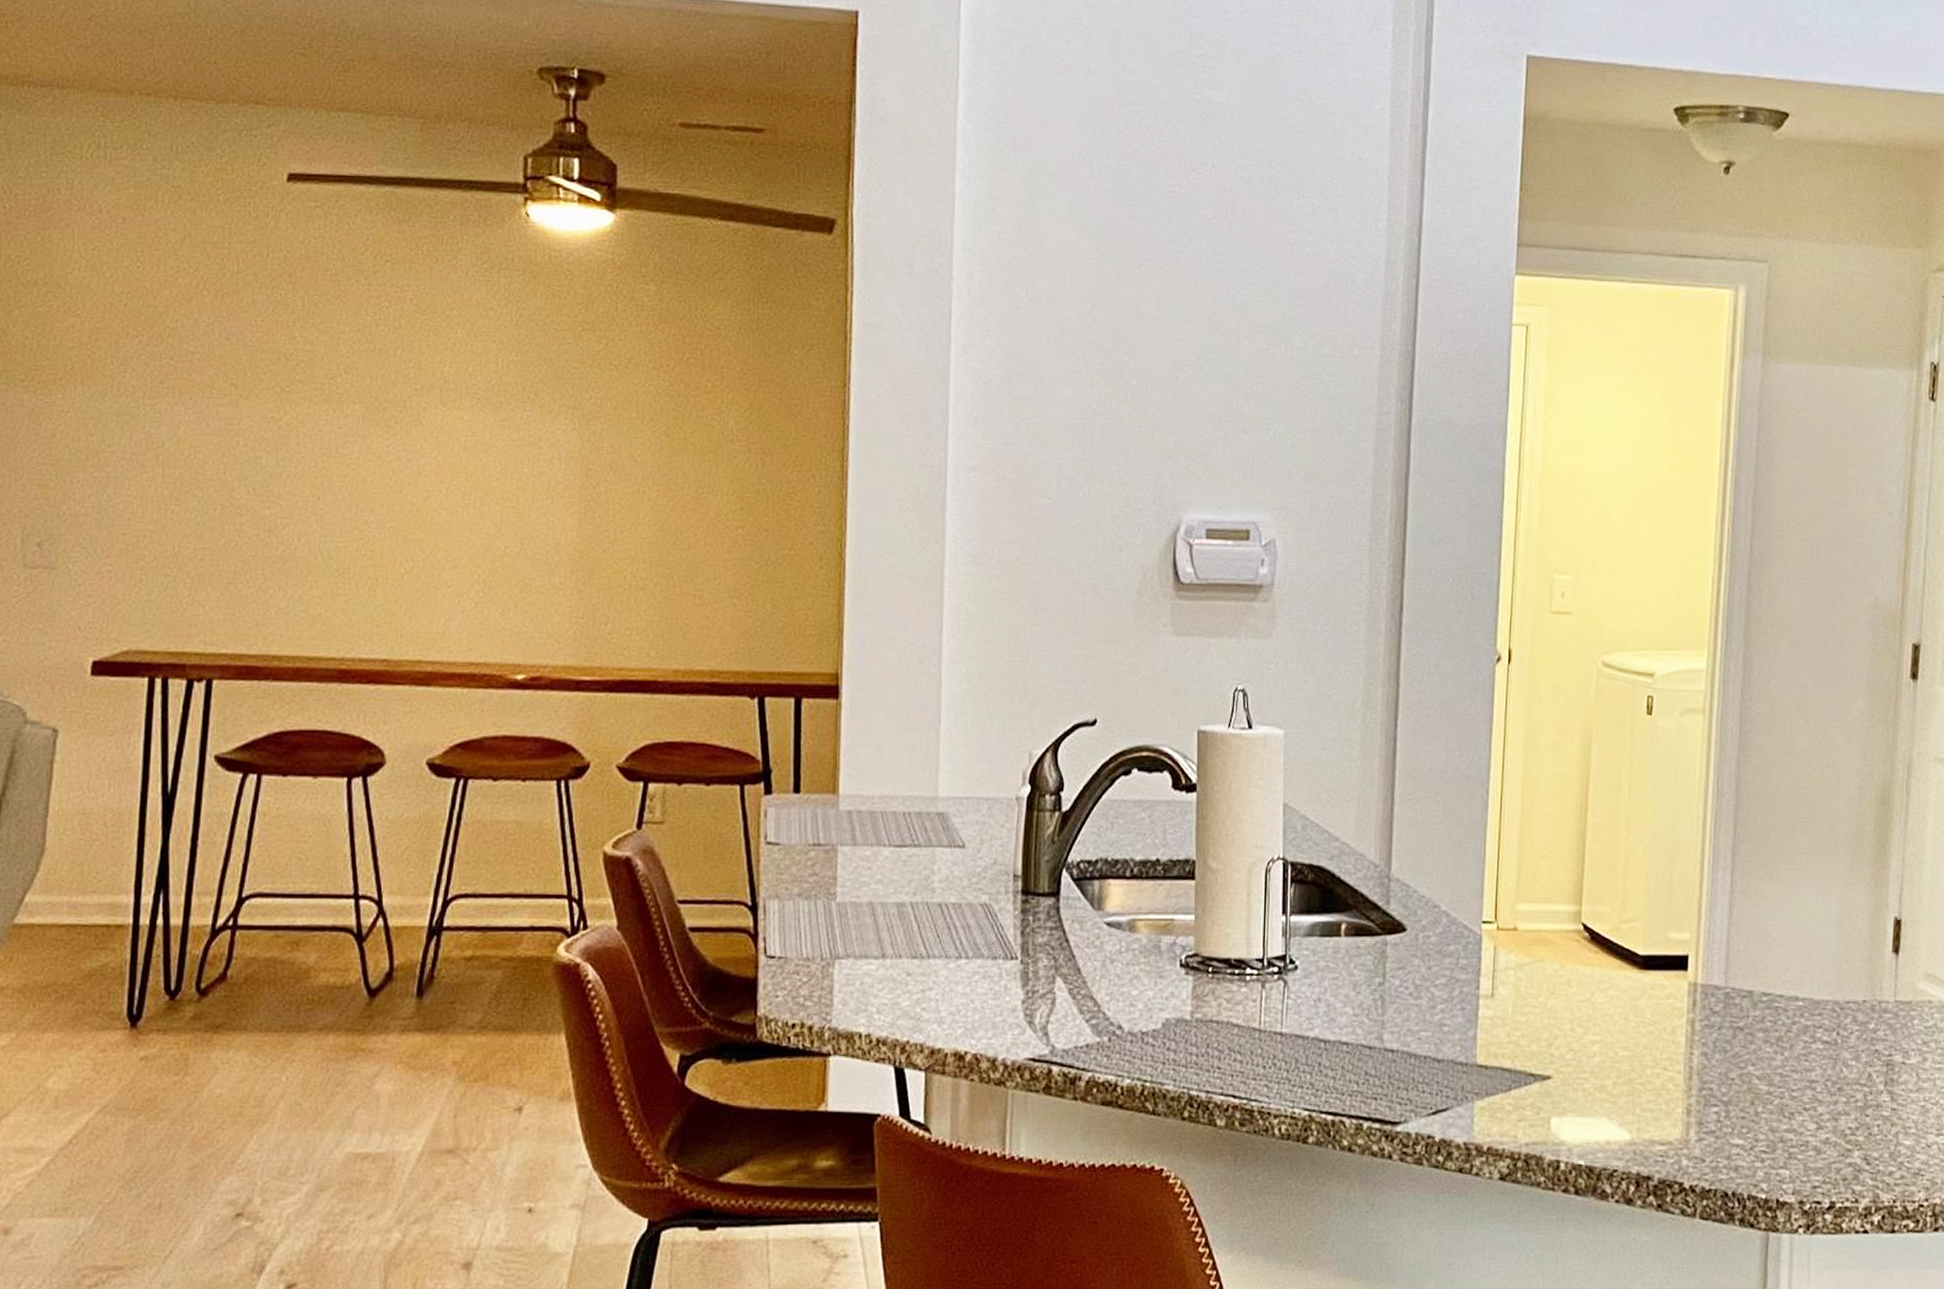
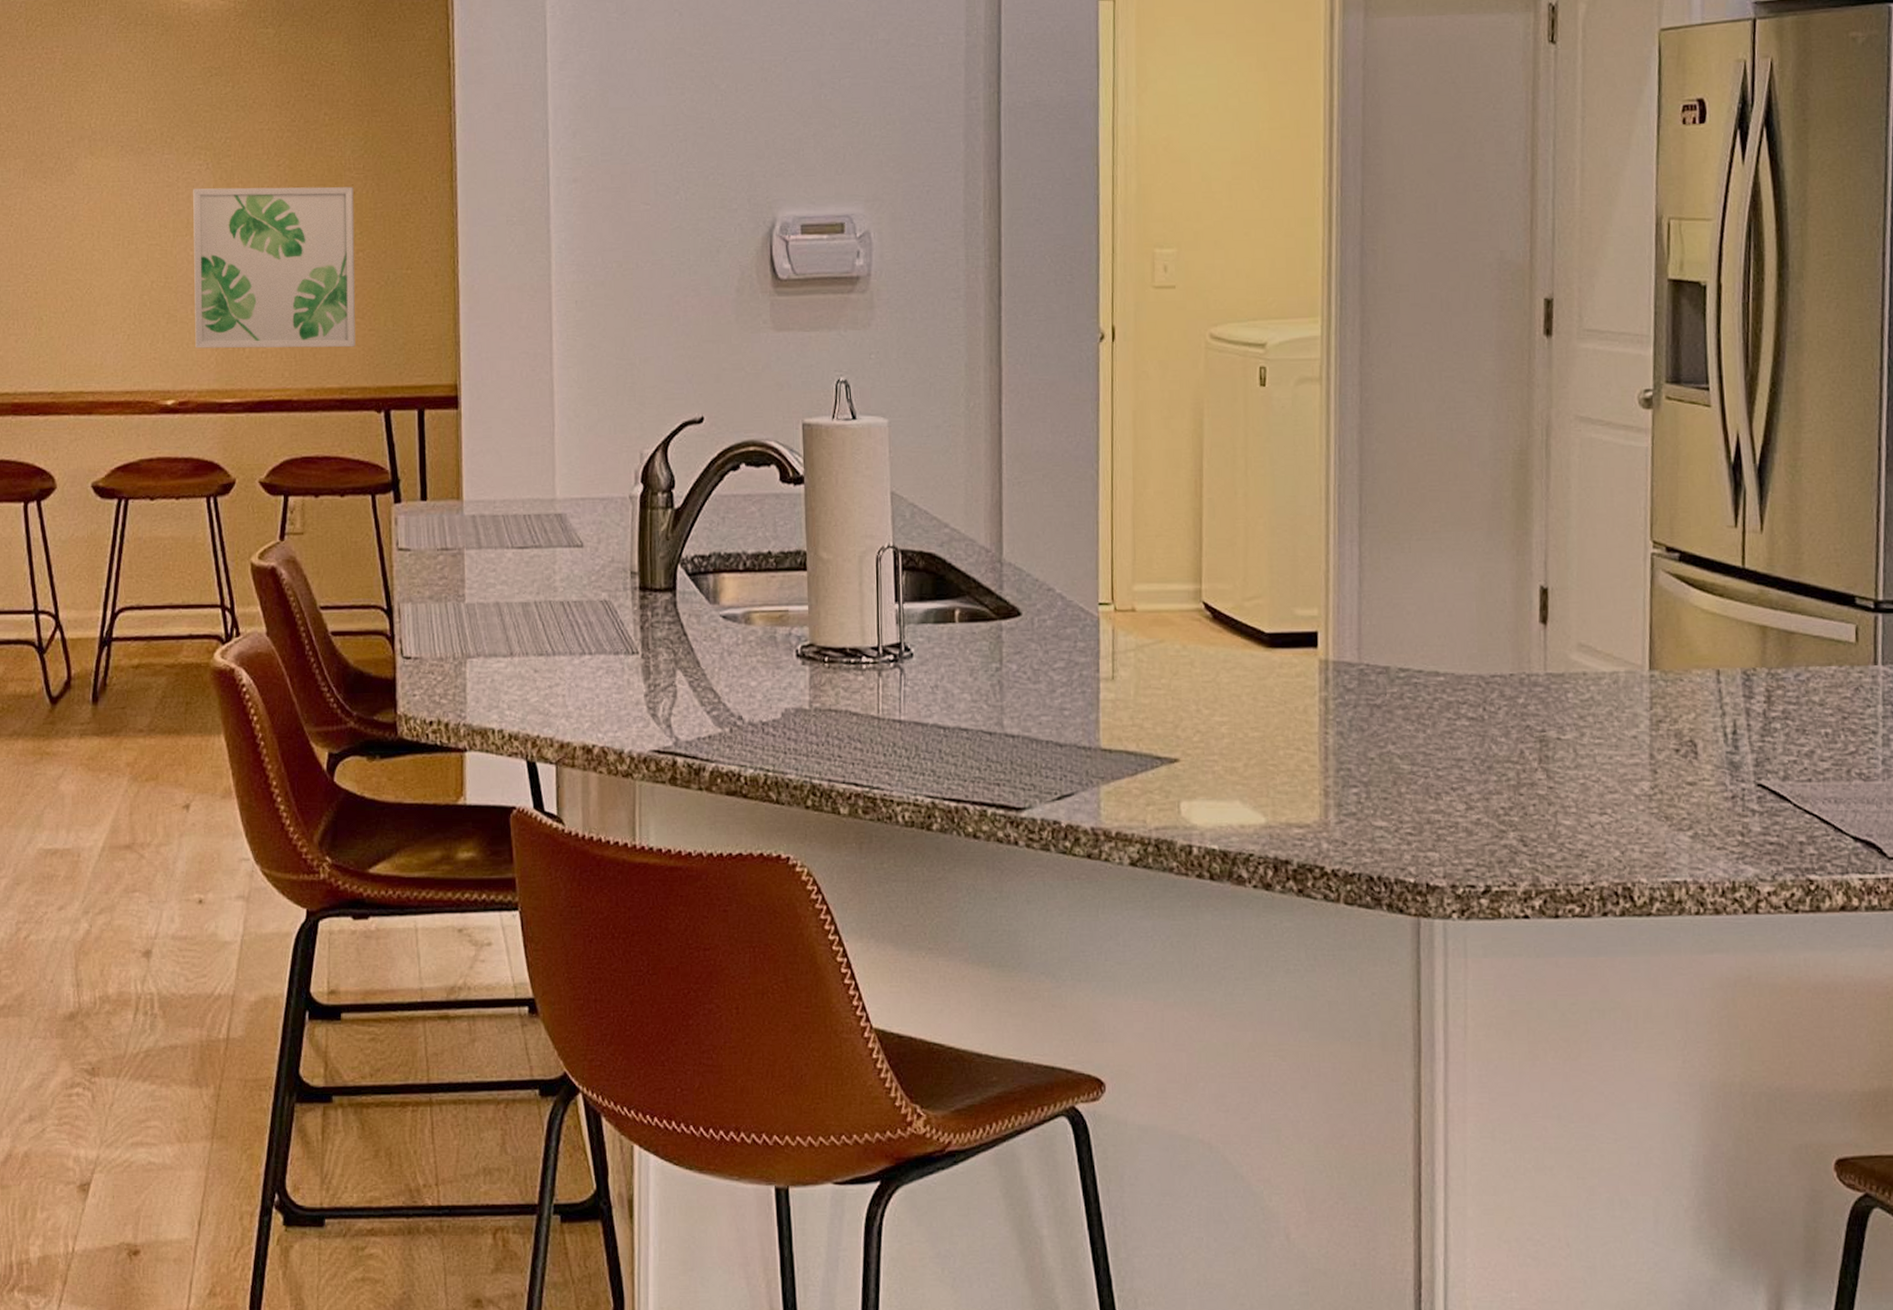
wall art: none [552,449,736,629] -> present [193,187,356,349]

